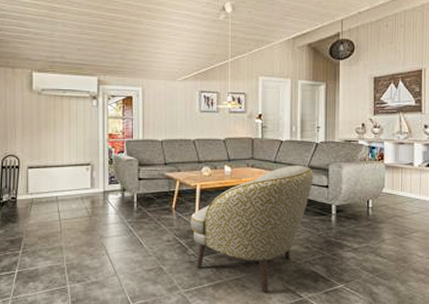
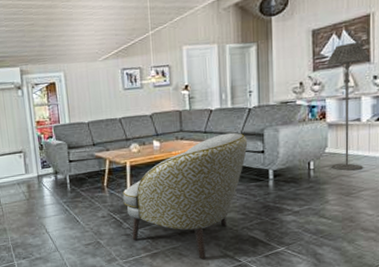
floor lamp: none [386,92,422,212] -> present [327,41,370,171]

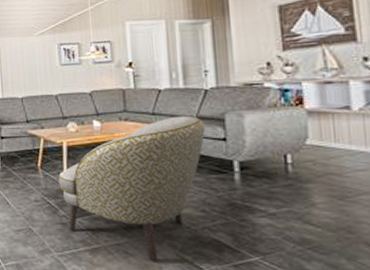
floor lamp: present [327,41,370,171] -> none [300,18,361,168]

